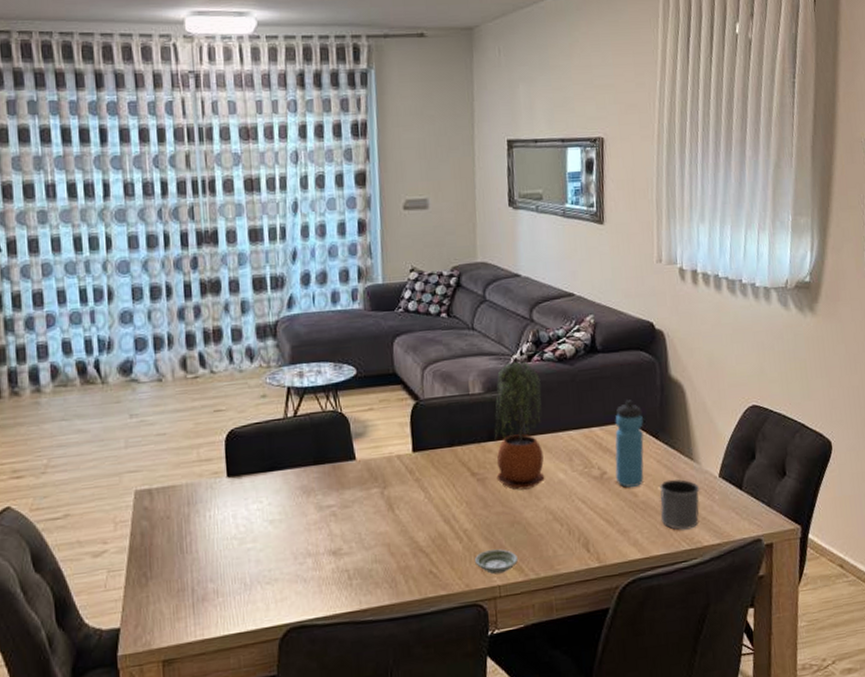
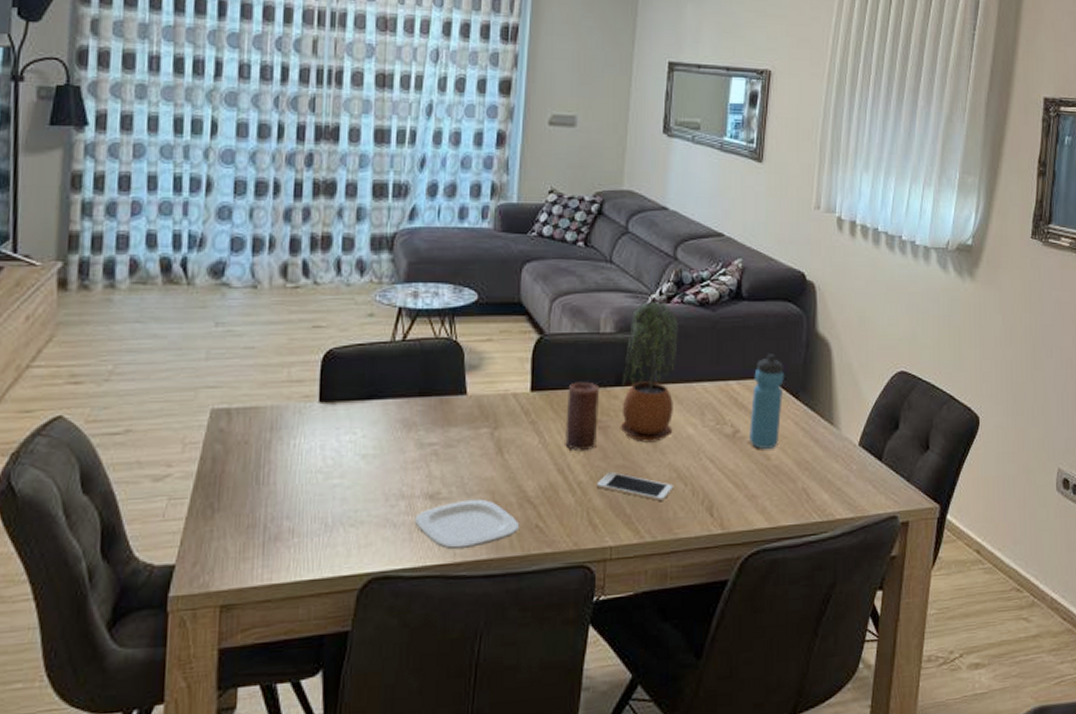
plate: none [321,551,416,598] -> present [414,498,520,550]
candle: none [446,440,477,502] -> present [565,381,599,452]
saucer: present [475,549,518,575] -> none [587,506,634,534]
cell phone: none [480,518,551,542] -> present [596,471,674,501]
mug: present [660,478,700,530] -> none [792,443,837,500]

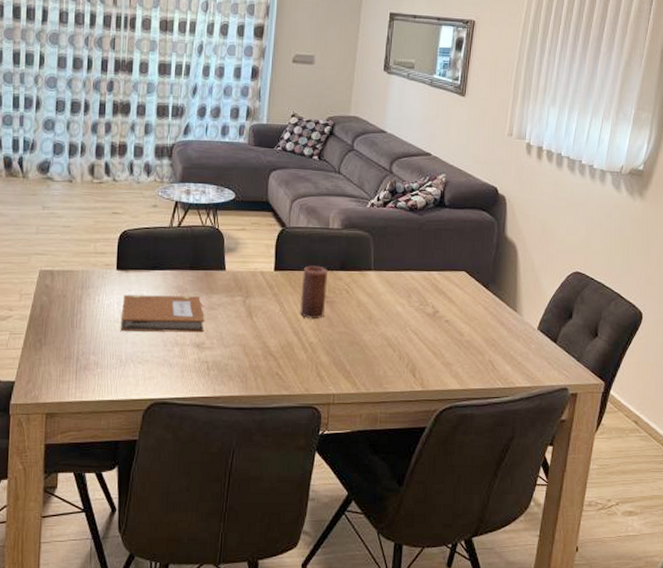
notebook: none [326,431,440,484] -> present [121,294,205,333]
plate: present [414,498,520,550] -> none [185,350,264,387]
cell phone: present [596,471,674,501] -> none [323,336,385,362]
potted plant: present [620,301,678,443] -> none [343,205,392,316]
water bottle: present [749,354,784,449] -> none [447,252,477,327]

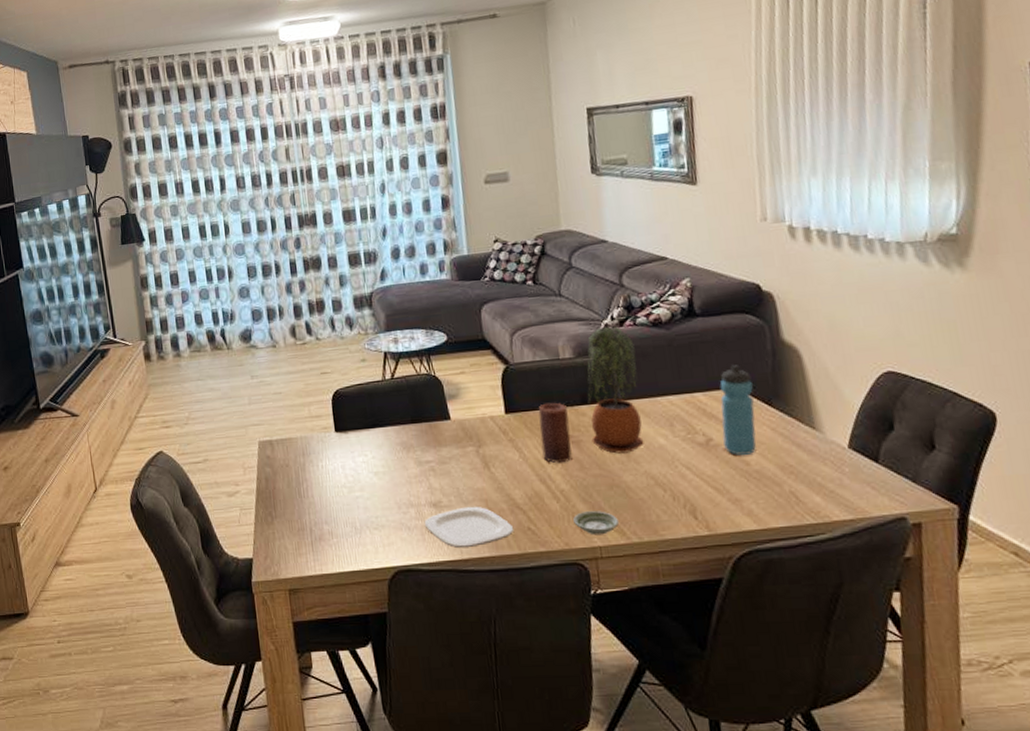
notebook: present [121,294,205,333] -> none [346,451,439,496]
plate: none [185,350,264,387] -> present [424,506,514,549]
saucer: none [316,363,352,384] -> present [573,511,619,535]
potted plant: none [343,205,392,316] -> present [587,325,644,454]
water bottle: none [447,252,477,327] -> present [720,365,756,455]

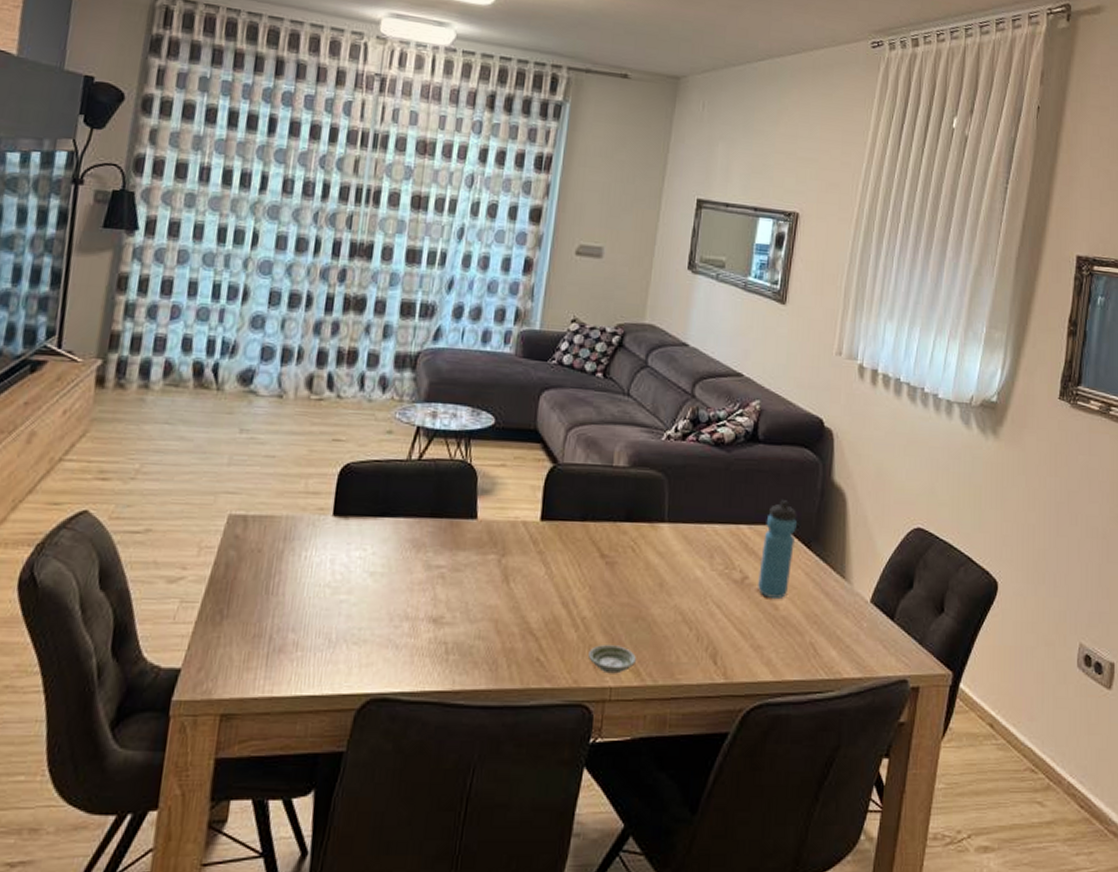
plate: present [424,506,514,549] -> none [416,626,521,677]
candle: present [538,403,572,464] -> none [571,514,609,586]
potted plant: present [587,325,644,454] -> none [627,437,693,582]

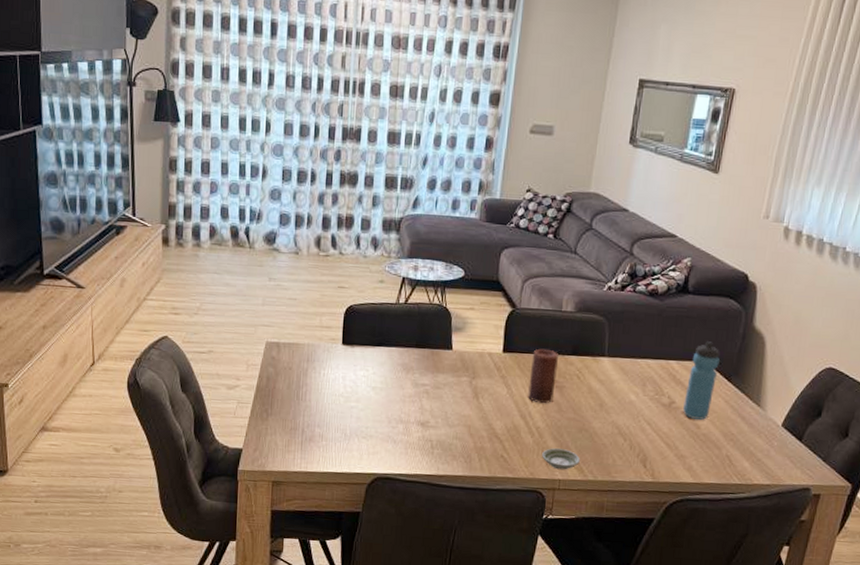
candle: none [571,514,609,586] -> present [528,348,558,404]

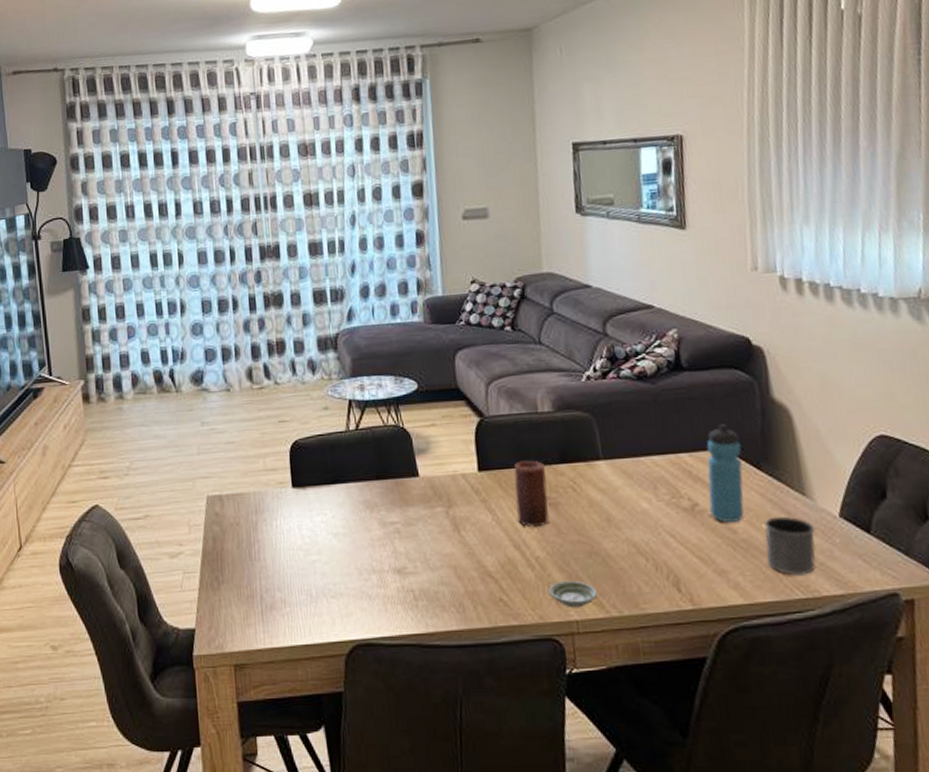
mug: none [717,419,761,467] -> present [764,516,816,576]

